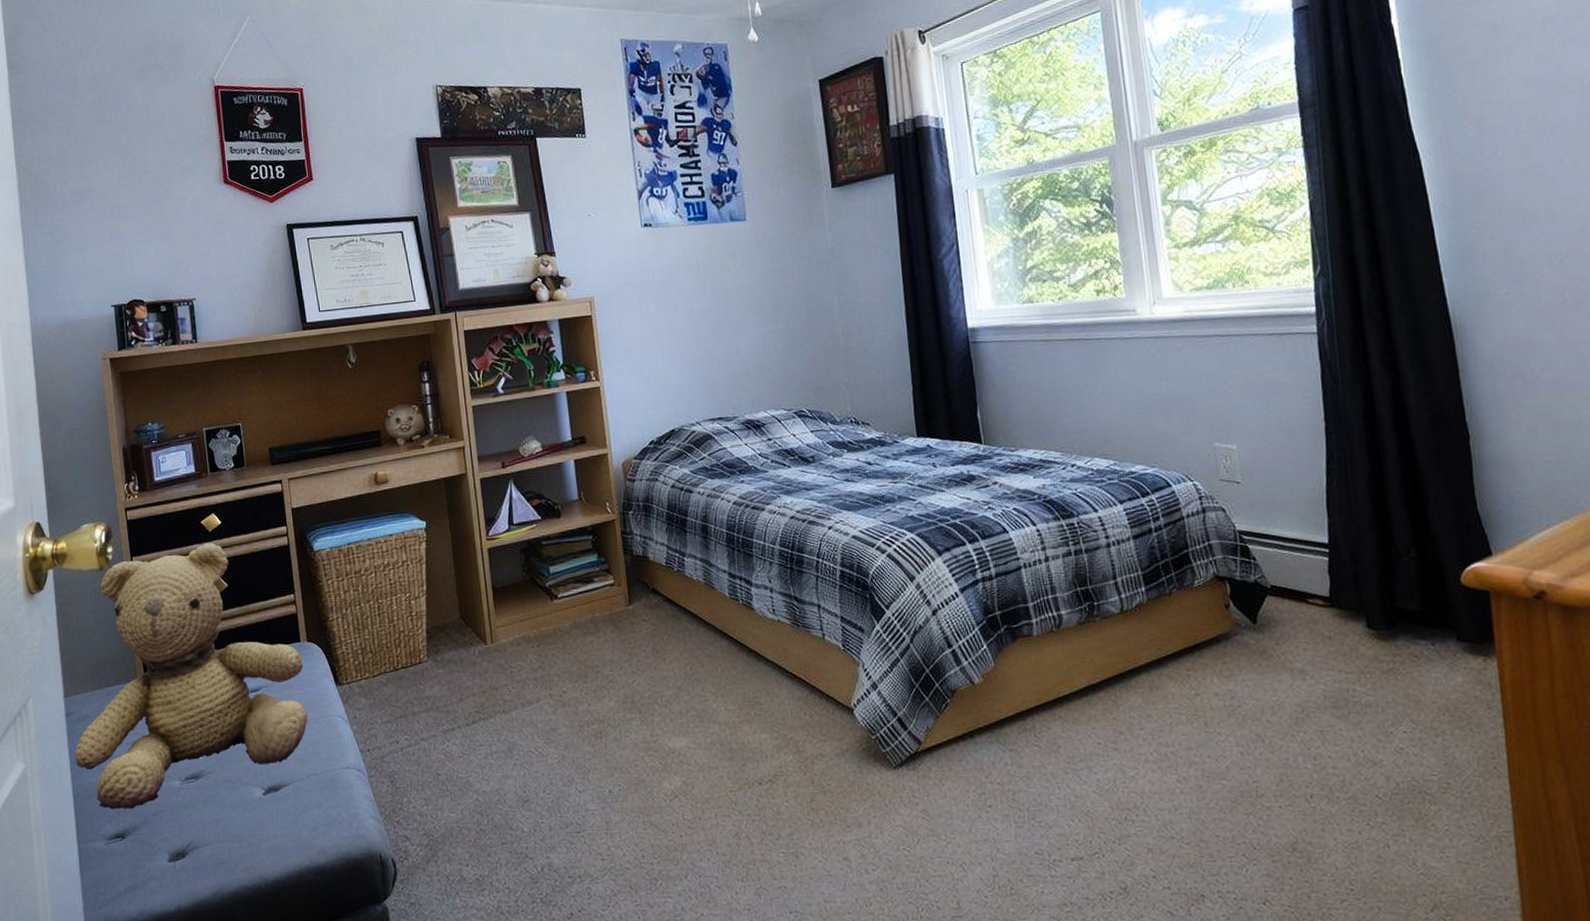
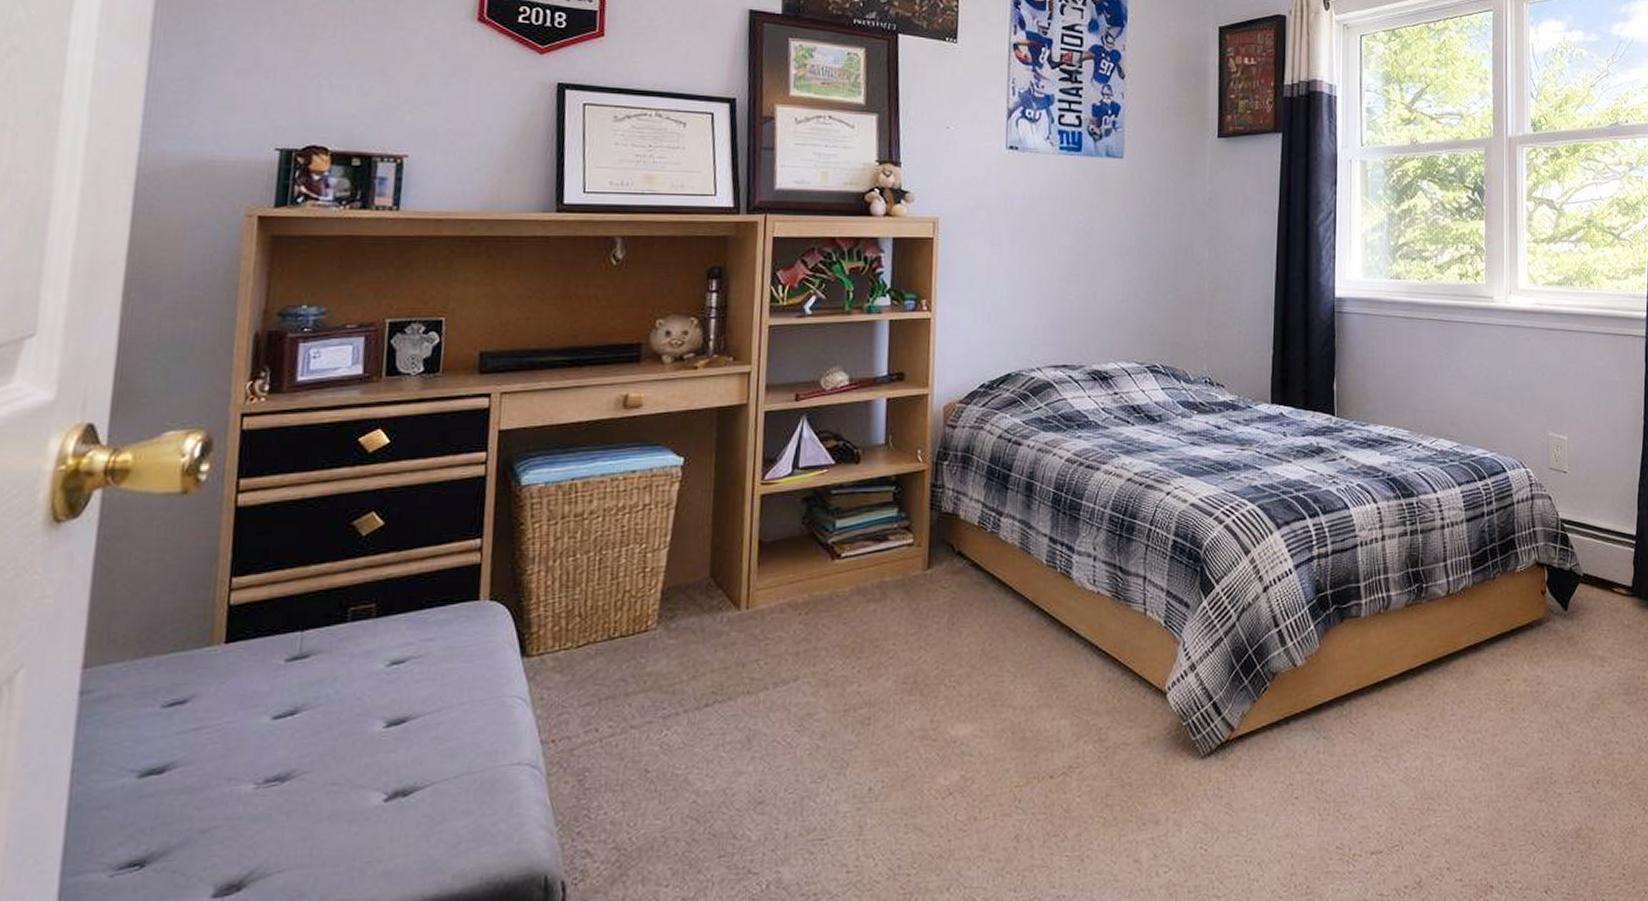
teddy bear: present [74,542,308,809] -> none [82,466,478,826]

